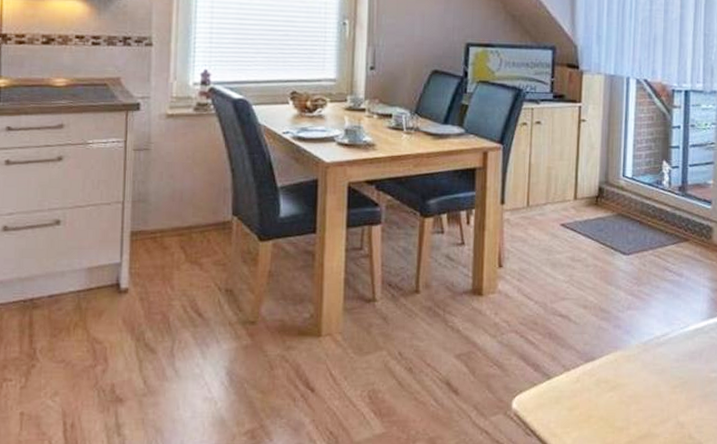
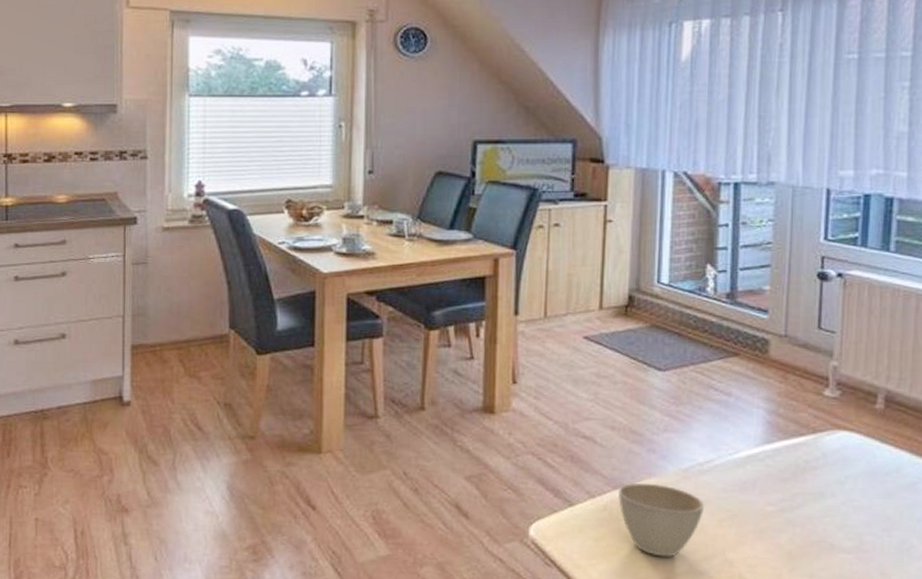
cup: none [590,356,661,422] -> present [618,482,705,557]

